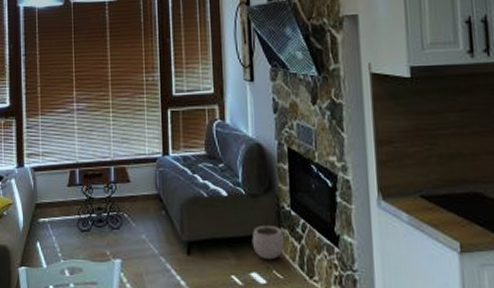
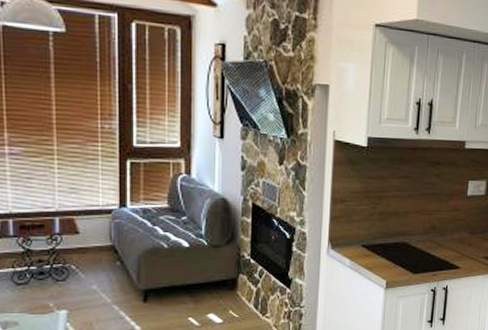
plant pot: present [251,218,285,260] -> none [211,266,243,302]

